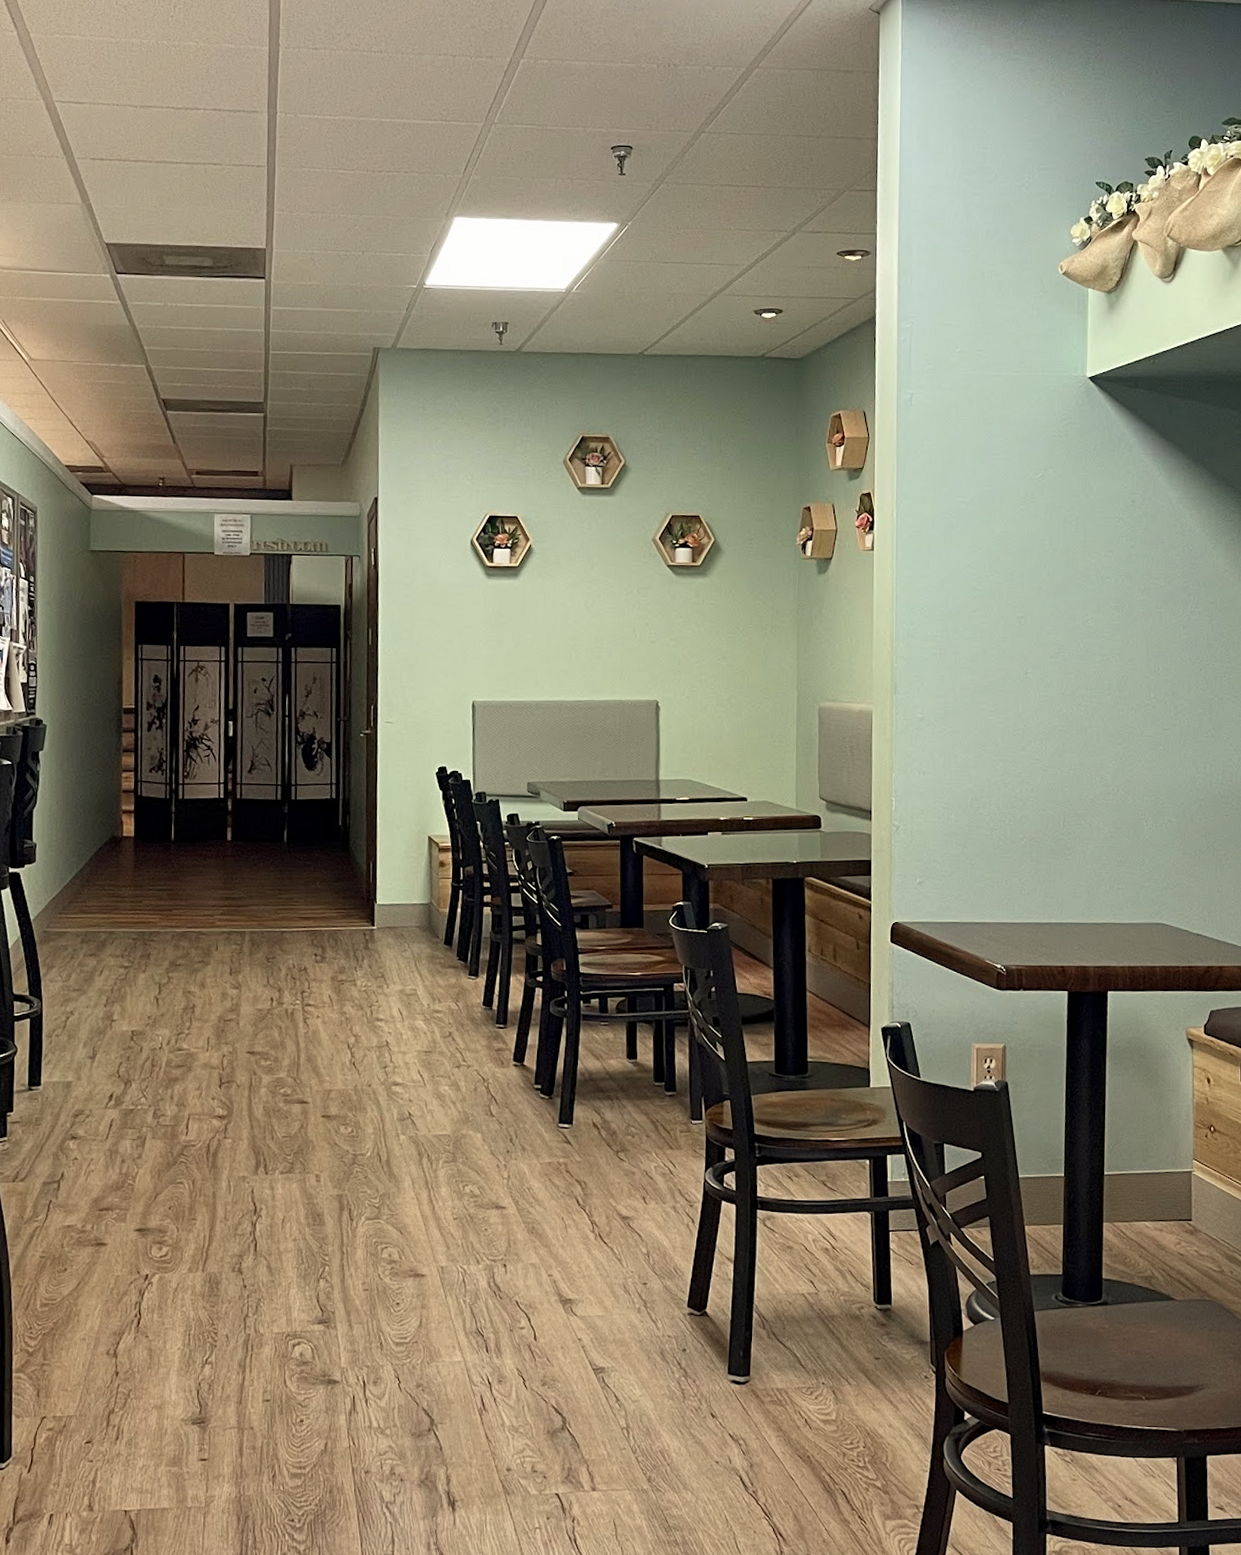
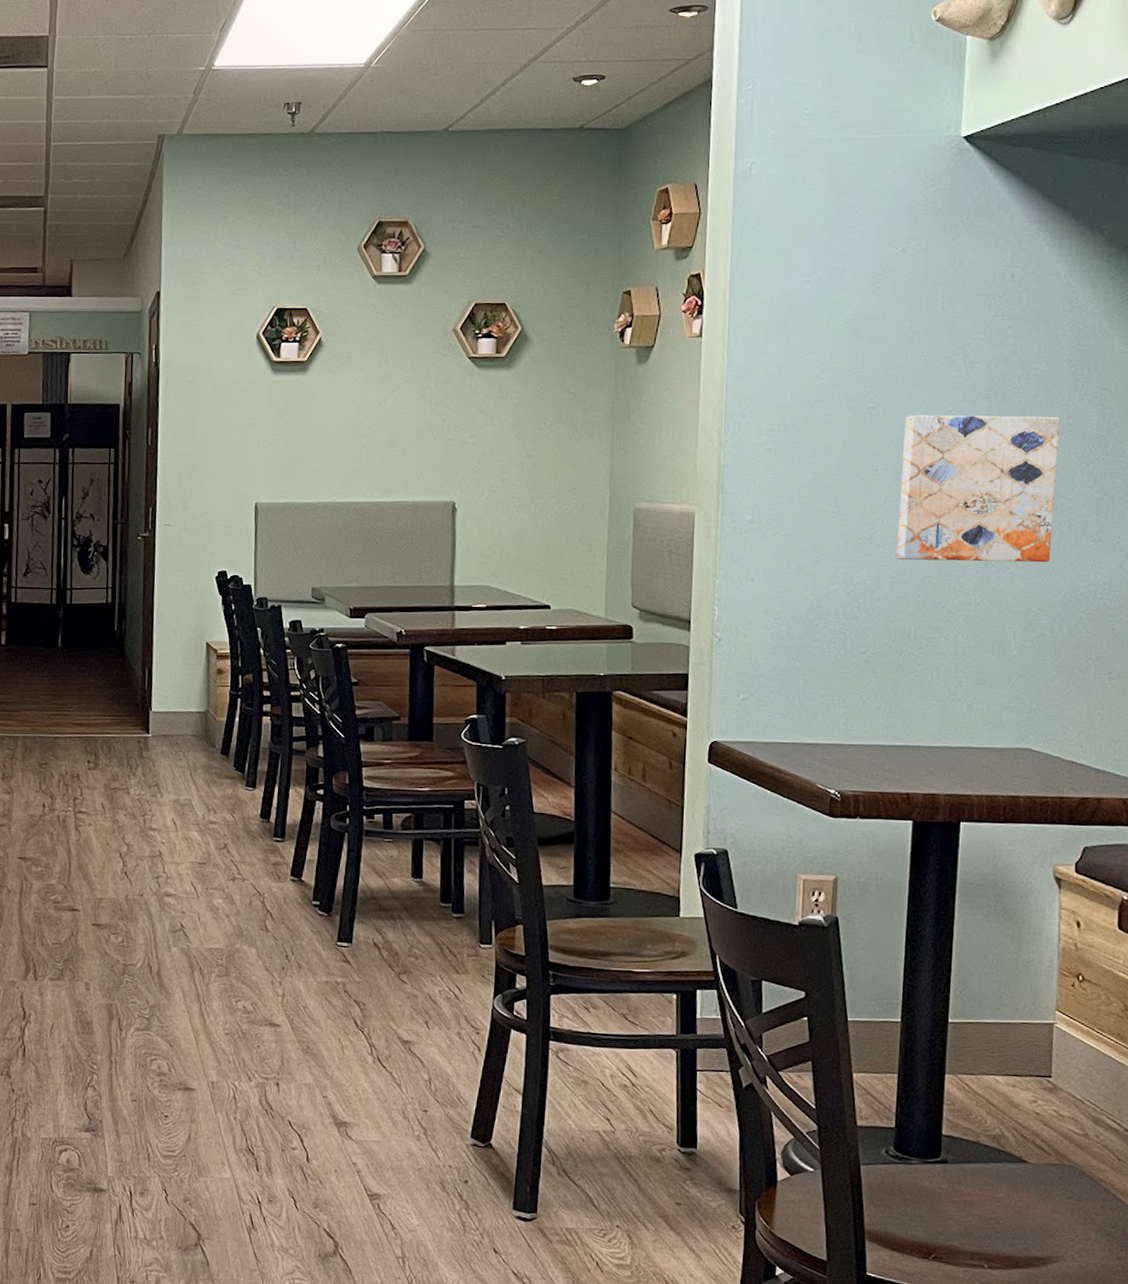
wall art: none [1046,623,1177,757] -> present [896,414,1060,563]

